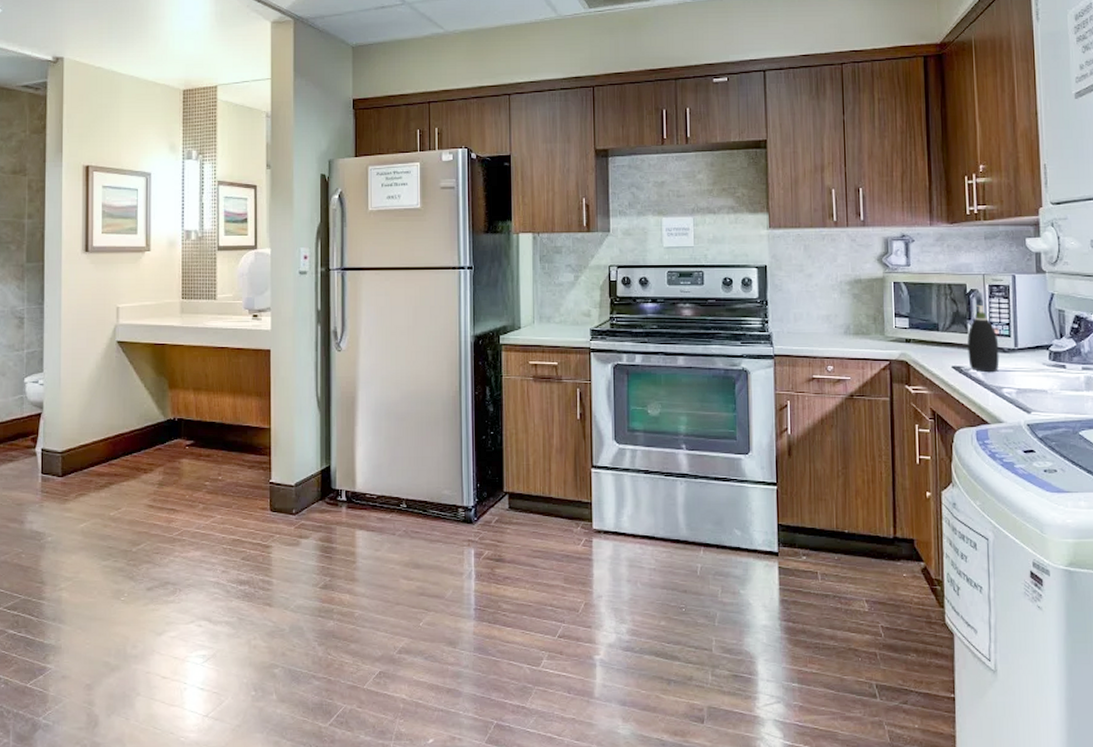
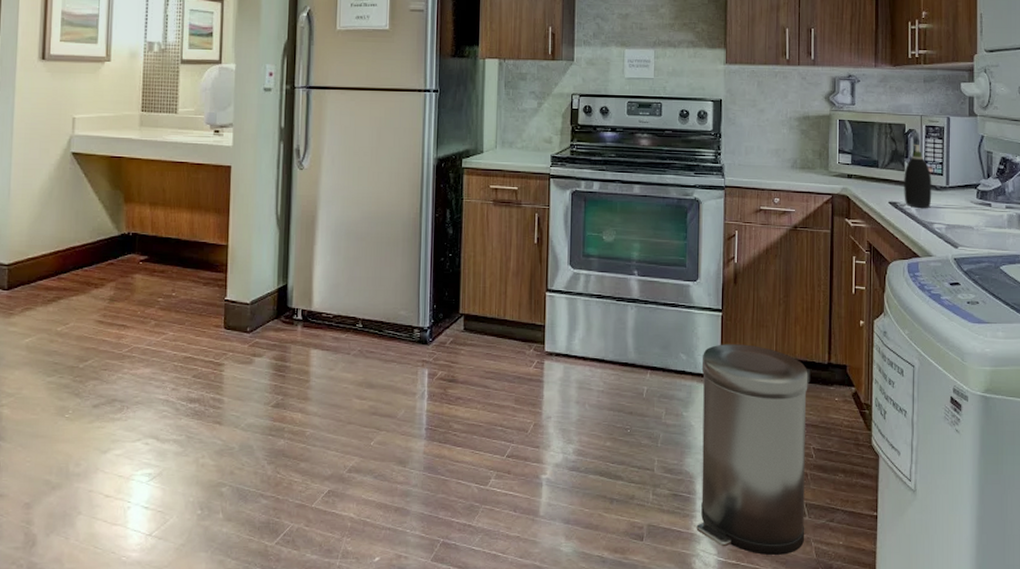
pedal bin: none [758,519,877,738] -> present [696,344,811,555]

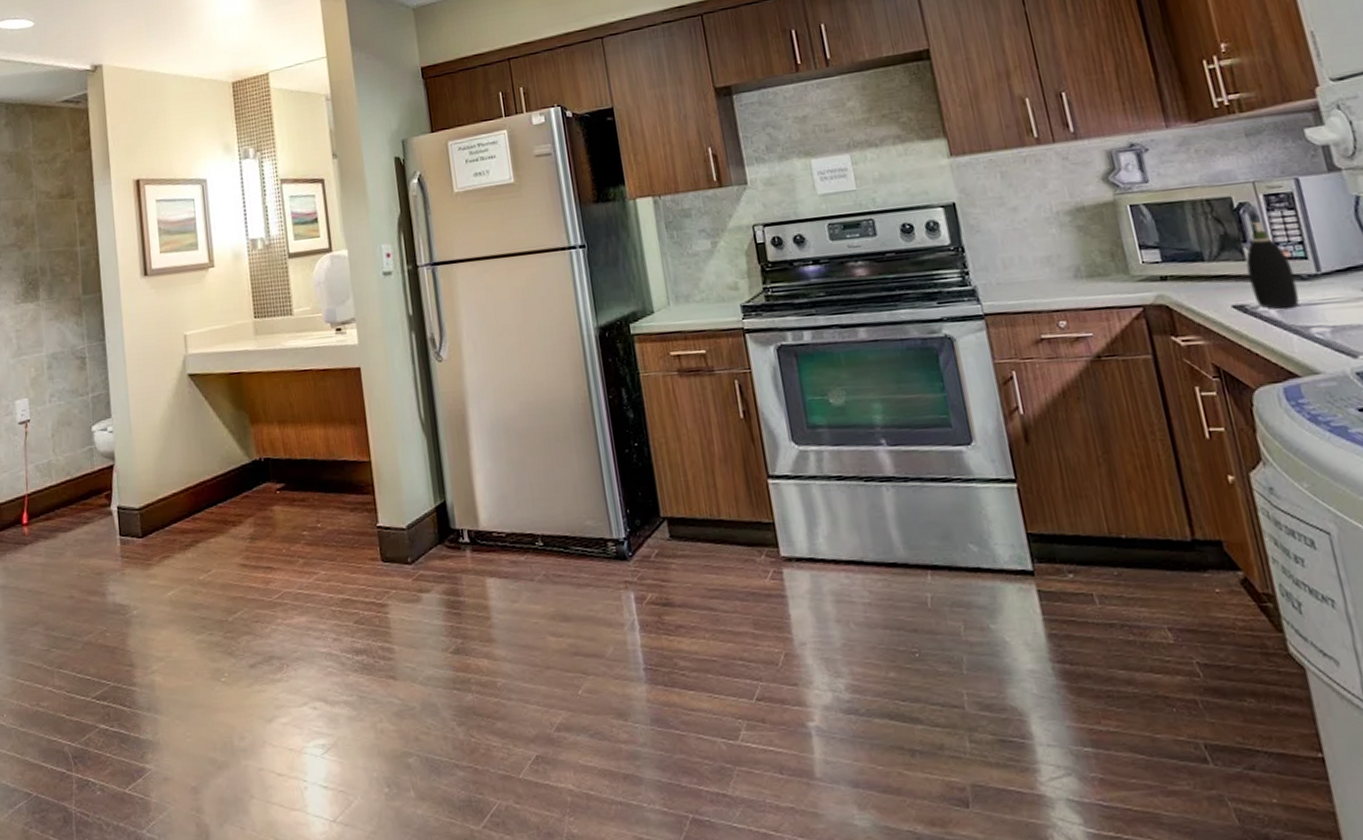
pedal bin: present [696,344,811,555] -> none [1001,523,1215,822]

